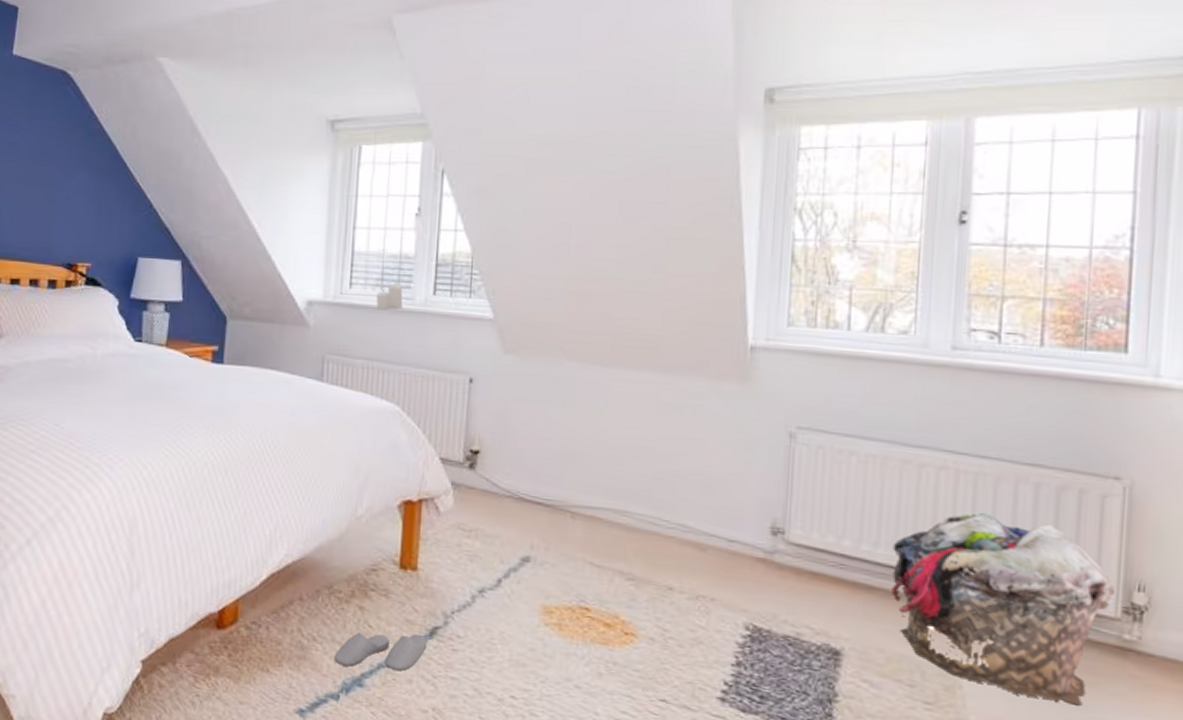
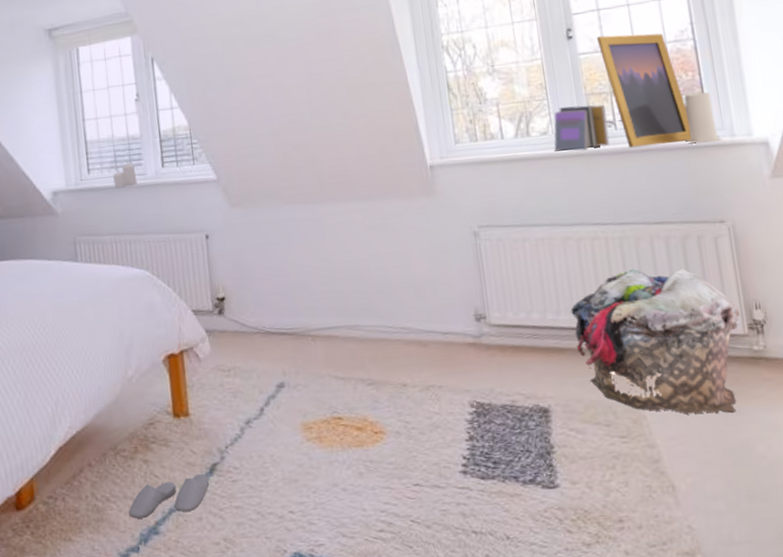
books: none [913,305,992,362] -> present [554,104,610,151]
picture frame: none [998,226,1101,374] -> present [596,33,692,148]
candle: none [1090,314,1142,381] -> present [684,92,723,144]

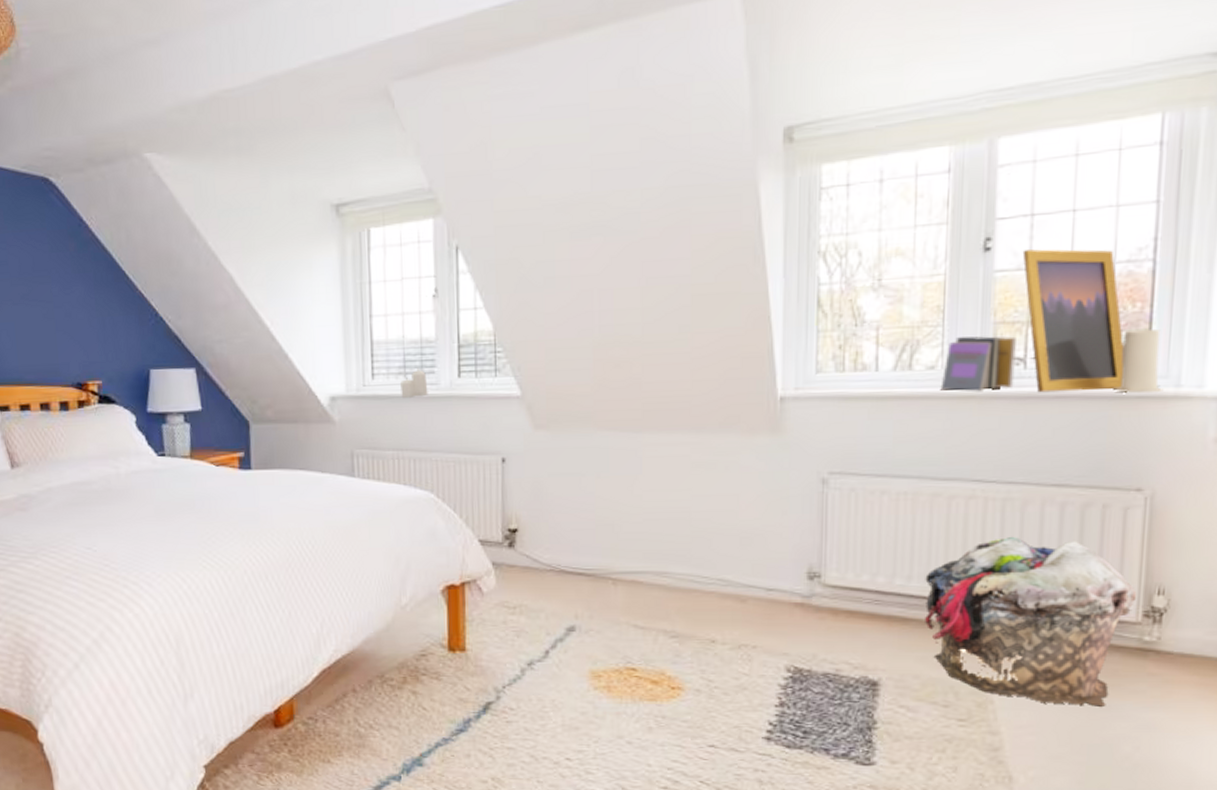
slippers: present [128,473,210,519] -> none [392,711,482,749]

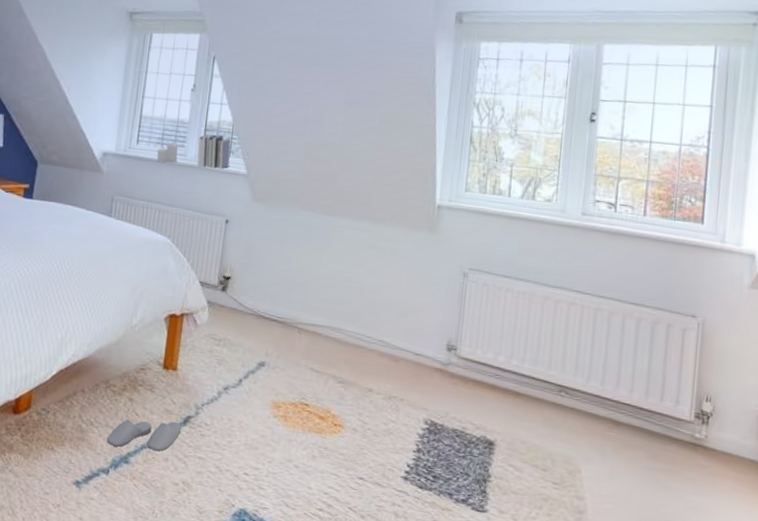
slippers: none [392,711,482,749] -> present [106,419,182,452]
books: none [451,350,497,397] -> present [197,134,231,169]
laundry basket: present [925,536,1137,707] -> none [532,338,691,488]
books: present [940,336,1017,392] -> none [554,181,610,225]
picture frame: present [1022,249,1125,393] -> none [617,125,686,238]
candle: present [1113,328,1164,394] -> none [677,194,713,245]

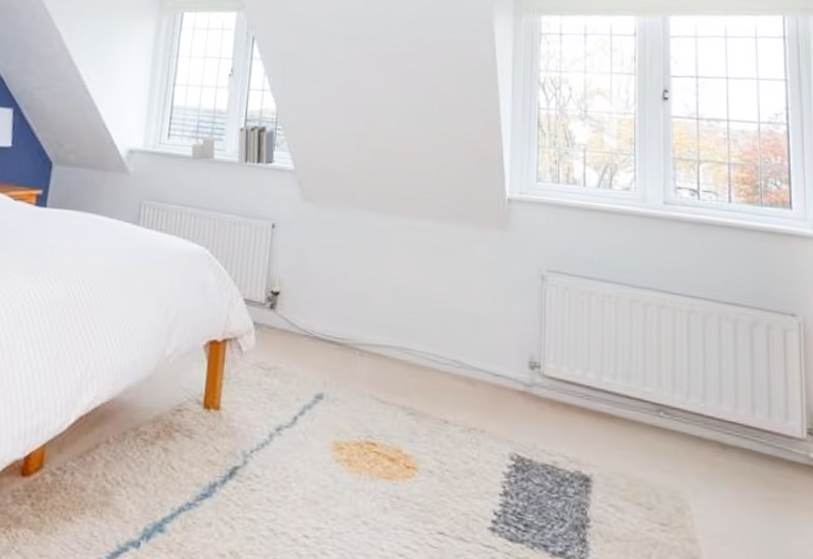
slippers: present [106,419,182,452] -> none [136,474,227,515]

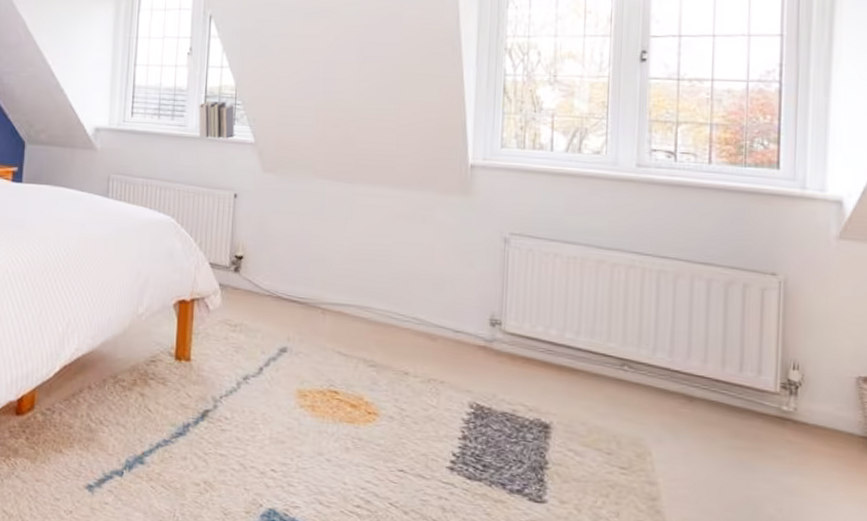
candle: present [191,133,215,160] -> none [154,110,177,136]

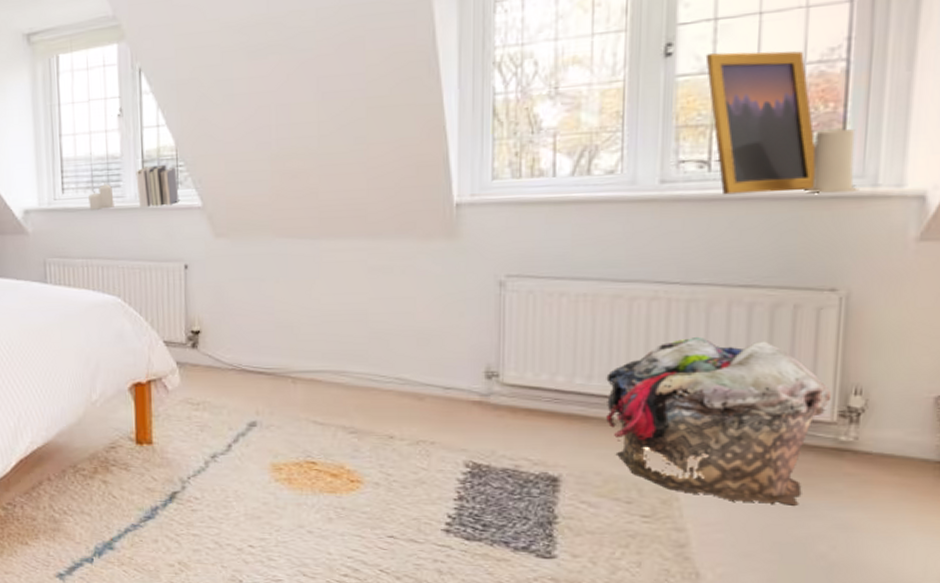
candle: none [154,110,177,136] -> present [89,181,114,211]
laundry basket: none [591,304,775,468] -> present [606,336,832,506]
picture frame: none [672,63,758,186] -> present [705,51,816,195]
candle: none [749,137,792,192] -> present [804,128,860,194]

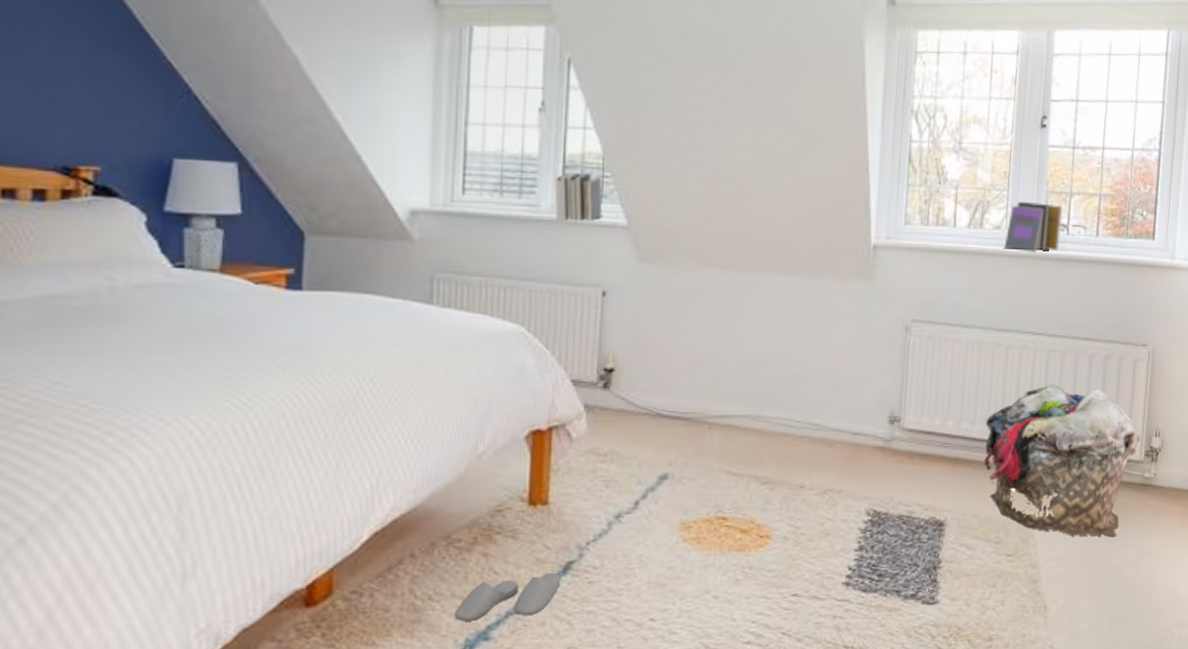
slippers: none [84,499,168,534] -> present [454,572,561,621]
candle: present [89,181,114,211] -> none [495,185,526,220]
books: none [620,139,701,196] -> present [1004,202,1063,253]
picture frame: present [705,51,816,195] -> none [1069,130,1138,258]
candle: present [804,128,860,194] -> none [1129,207,1163,263]

